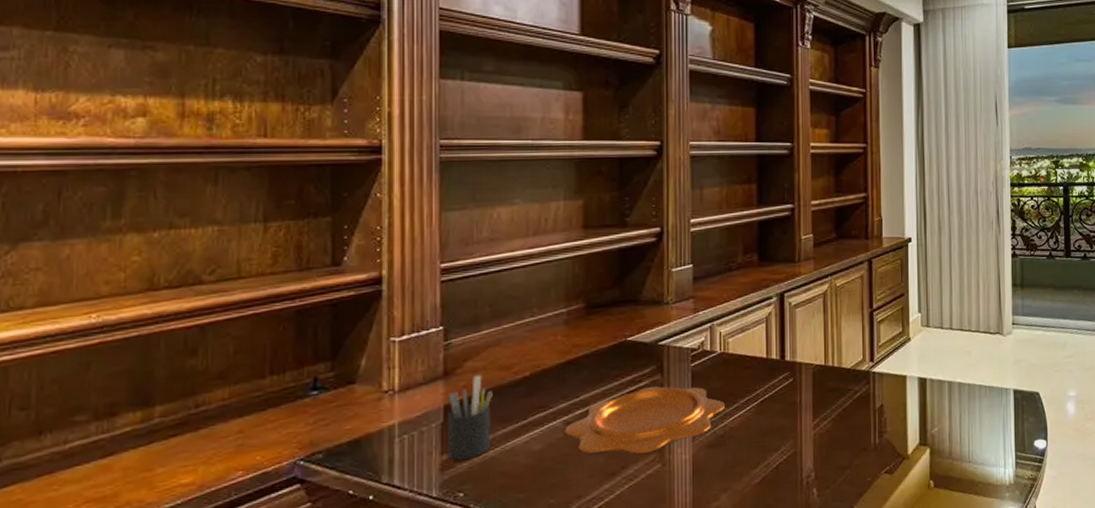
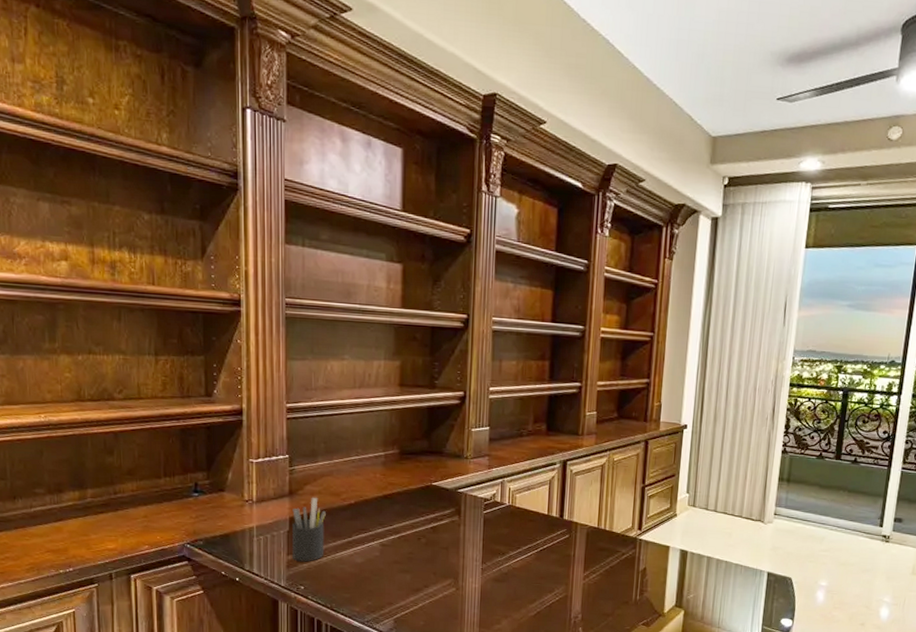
decorative bowl: present [564,386,725,454] -> none [380,525,510,578]

